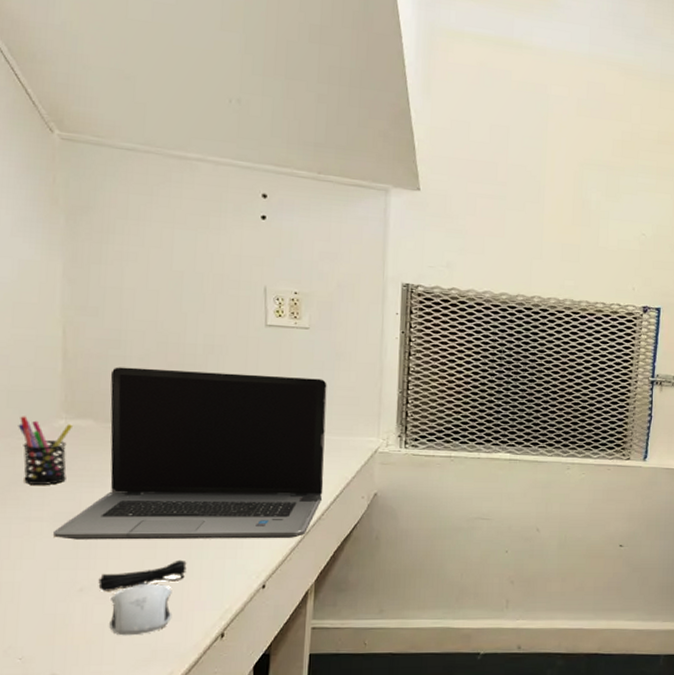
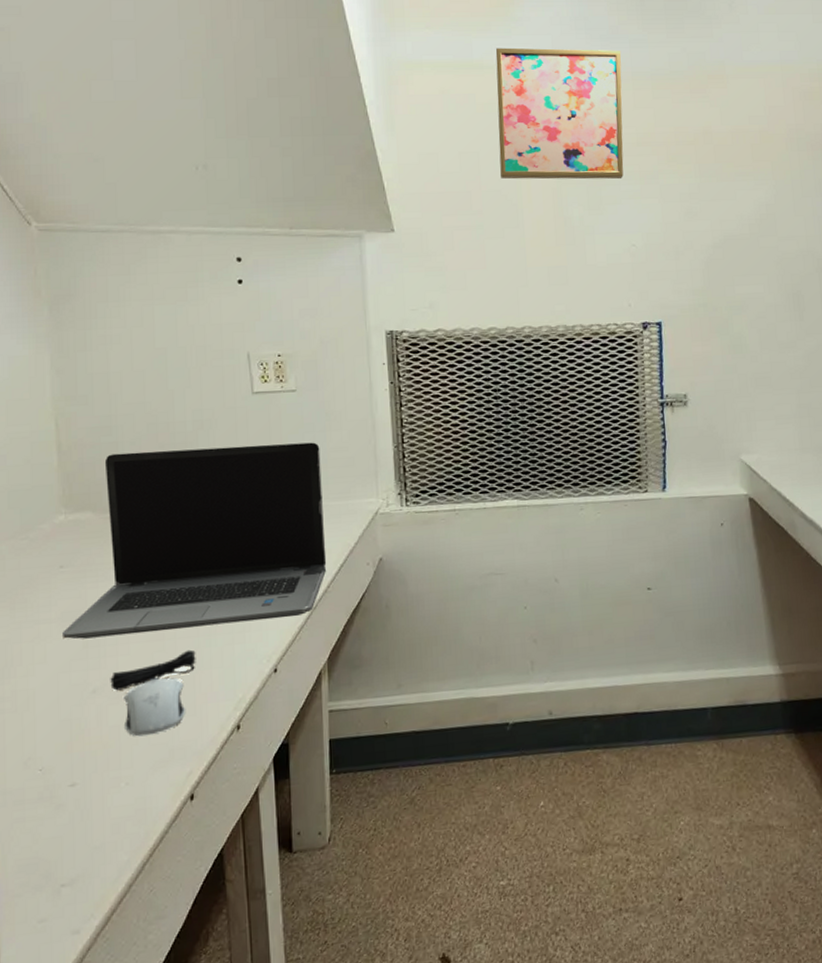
pen holder: present [18,416,74,485] -> none [20,515,73,586]
wall art: none [527,30,653,172] -> present [495,47,624,180]

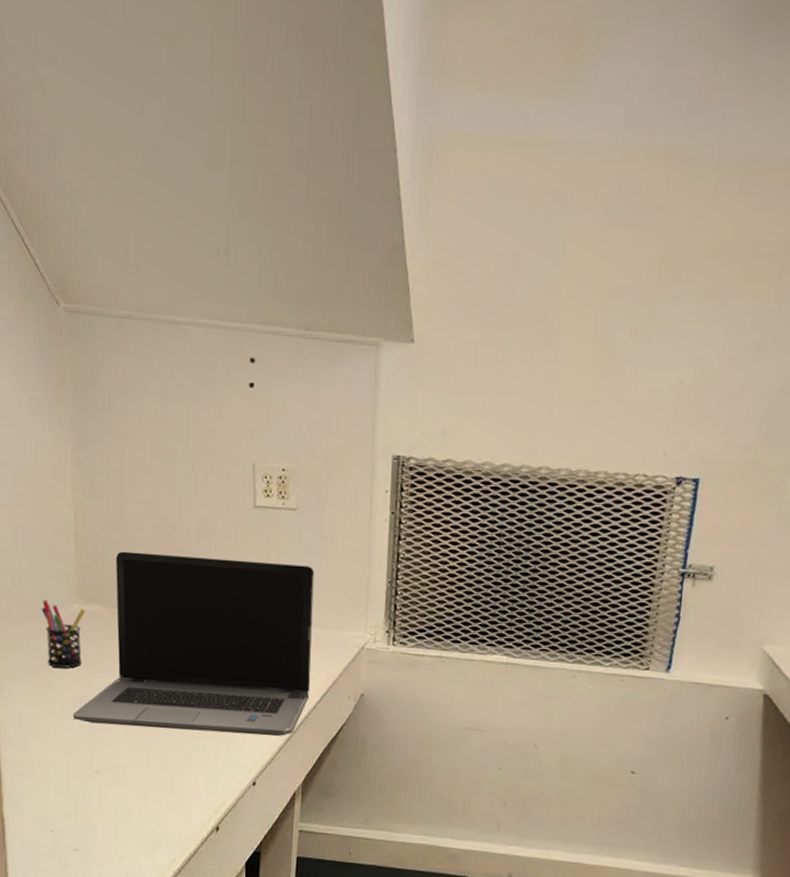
pen holder: none [20,515,73,586] -> present [41,599,86,668]
computer mouse: present [110,649,196,737] -> none [111,749,185,821]
wall art: present [495,47,624,180] -> none [540,119,710,298]

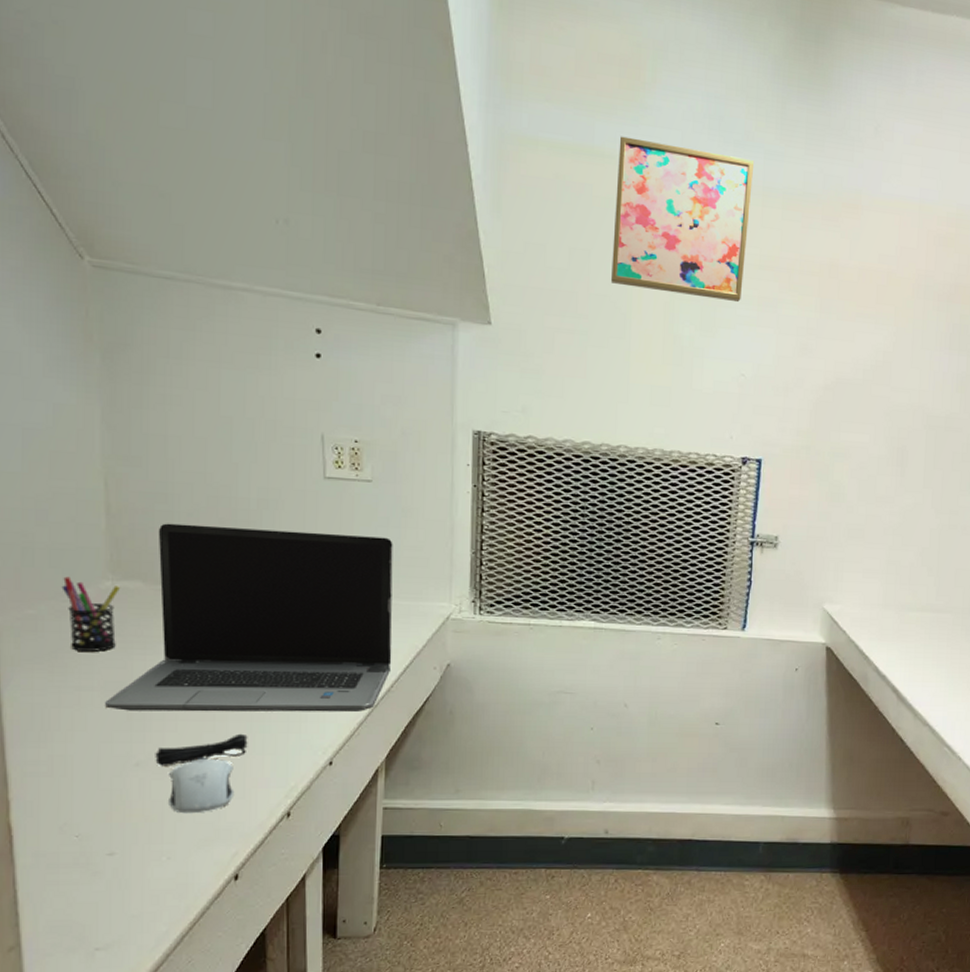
computer mouse: none [111,749,185,821] -> present [155,733,248,814]
wall art: none [540,119,710,298] -> present [611,136,755,303]

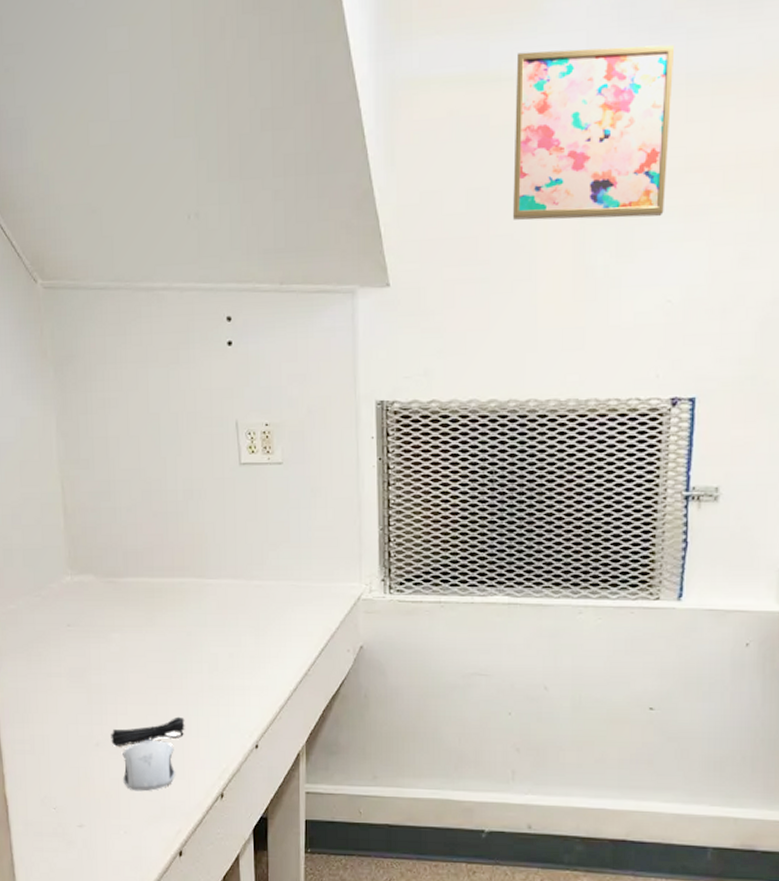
pen holder: present [61,576,121,652] -> none [34,574,78,641]
laptop computer: present [105,523,393,712] -> none [71,518,308,696]

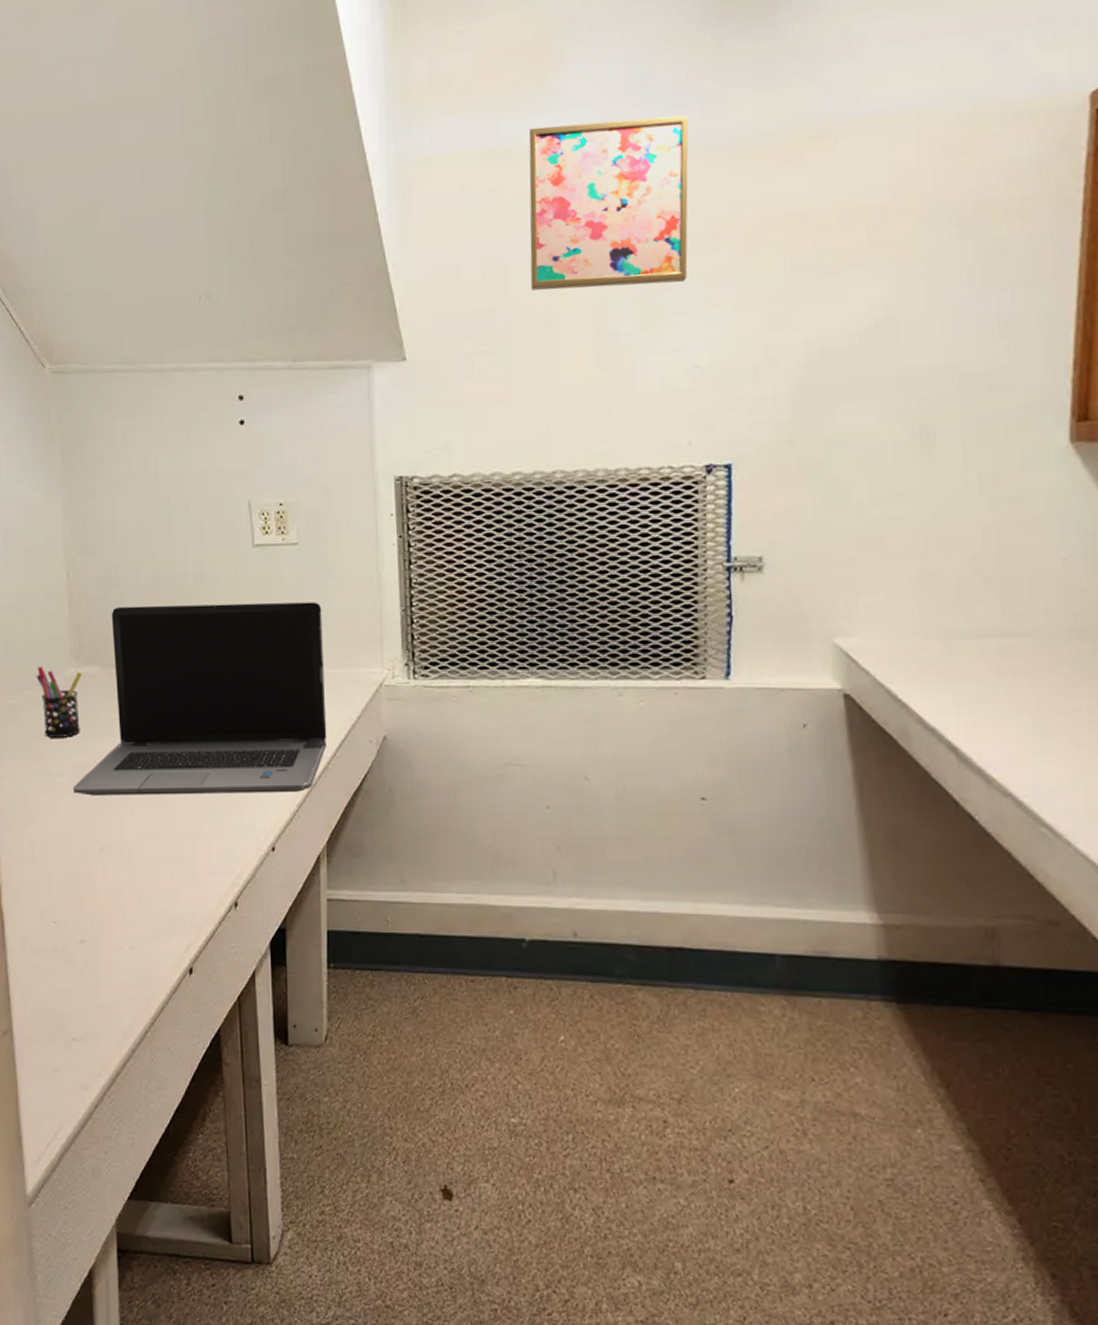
pen holder: none [34,574,78,641] -> present [36,666,83,738]
laptop computer: none [71,518,308,696] -> present [73,602,327,796]
computer mouse: present [111,716,185,792] -> none [116,817,196,902]

